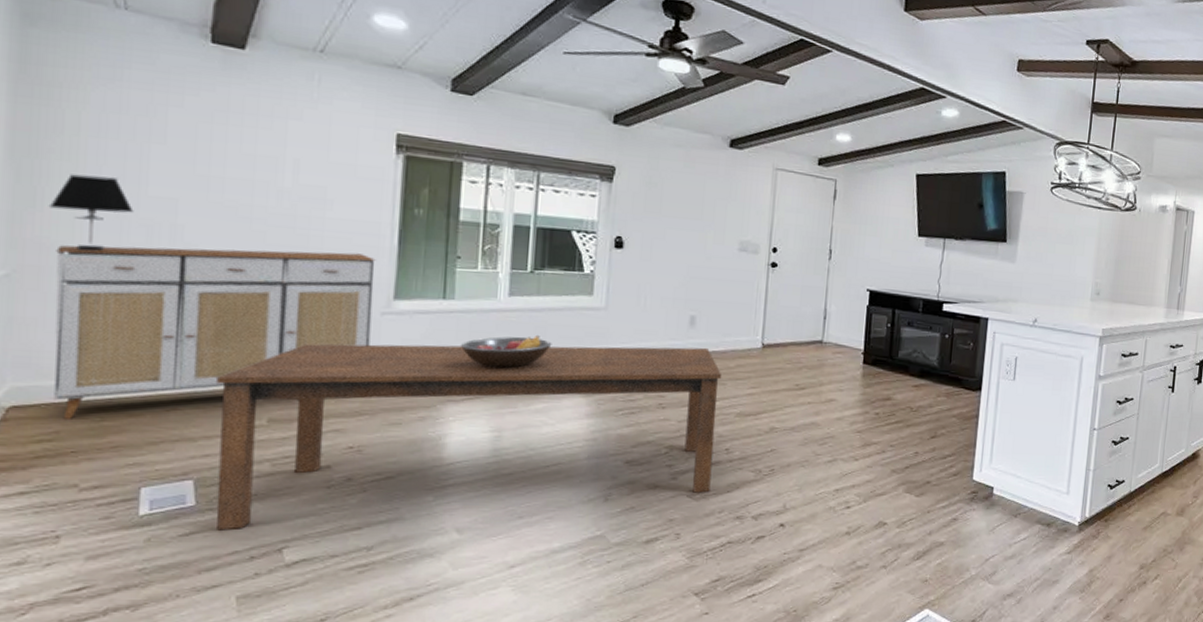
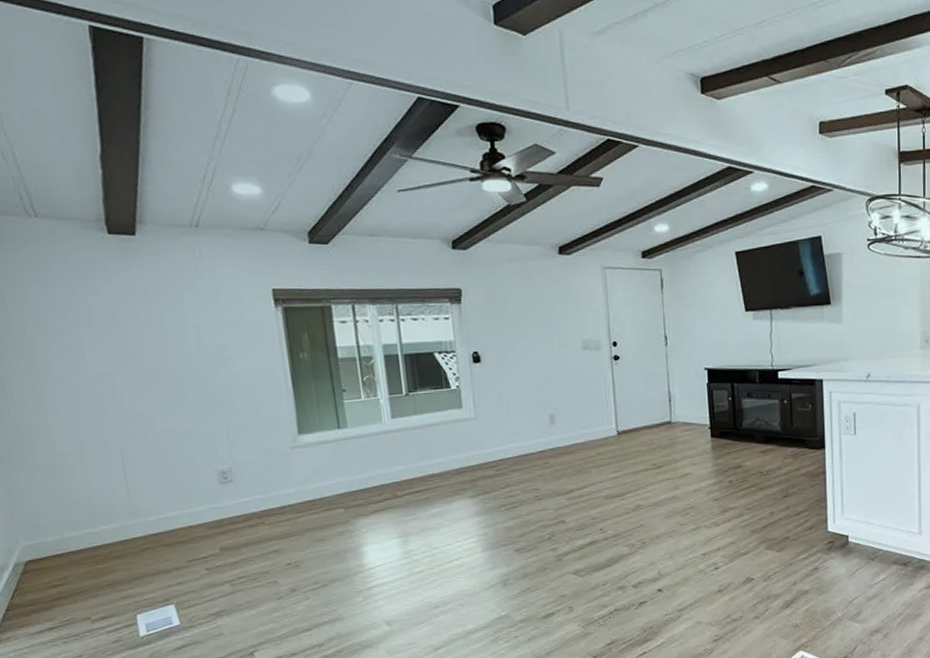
table lamp: present [48,174,134,252] -> none [16,363,81,428]
sideboard: present [54,245,376,421] -> none [30,399,287,568]
dining table: present [215,343,723,531] -> none [174,442,592,643]
fruit bowl: present [460,334,552,369] -> none [359,449,436,483]

